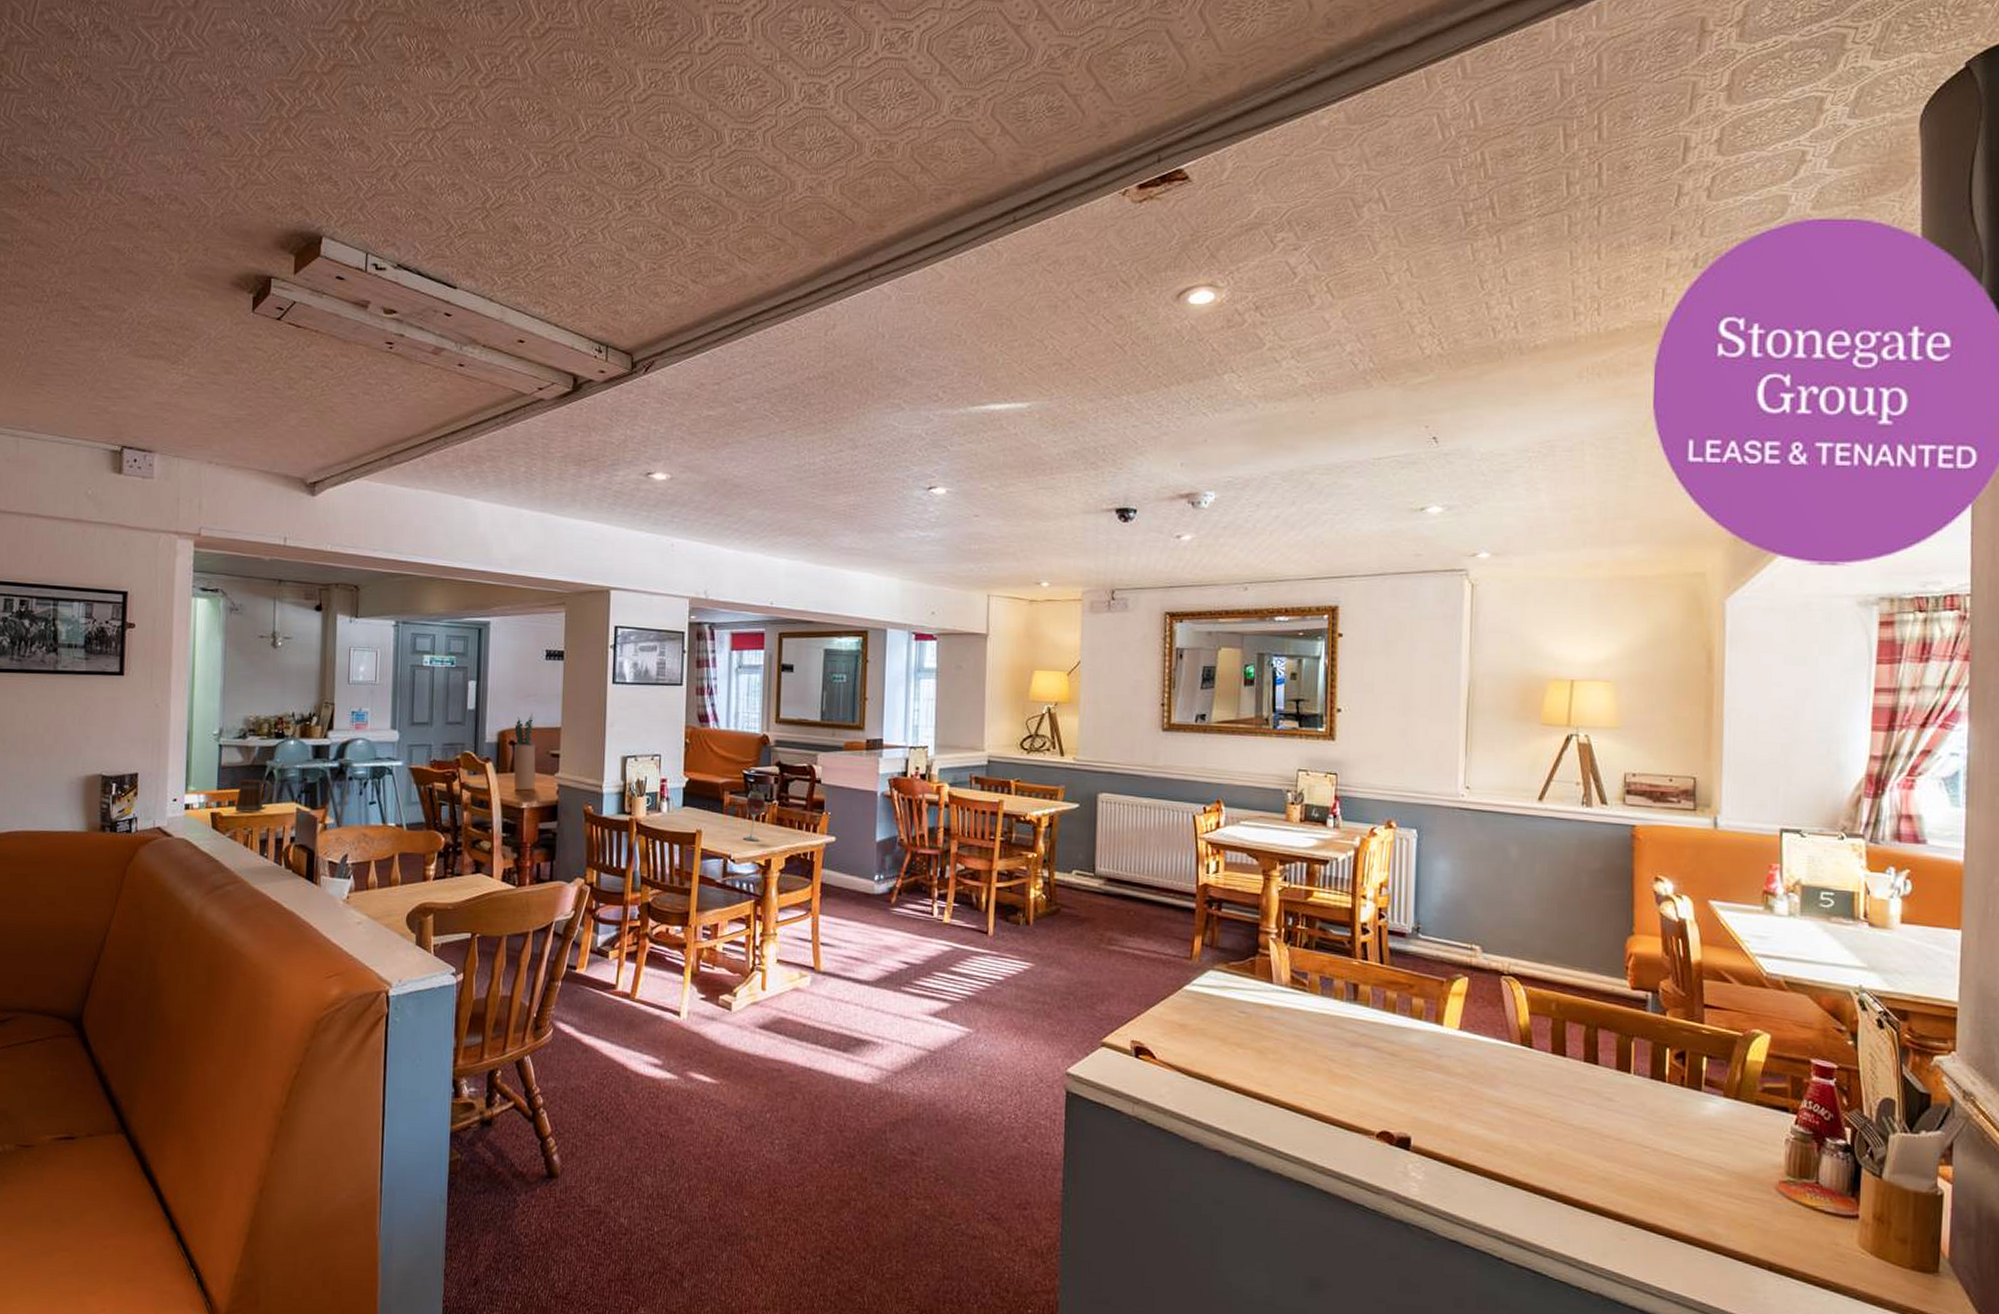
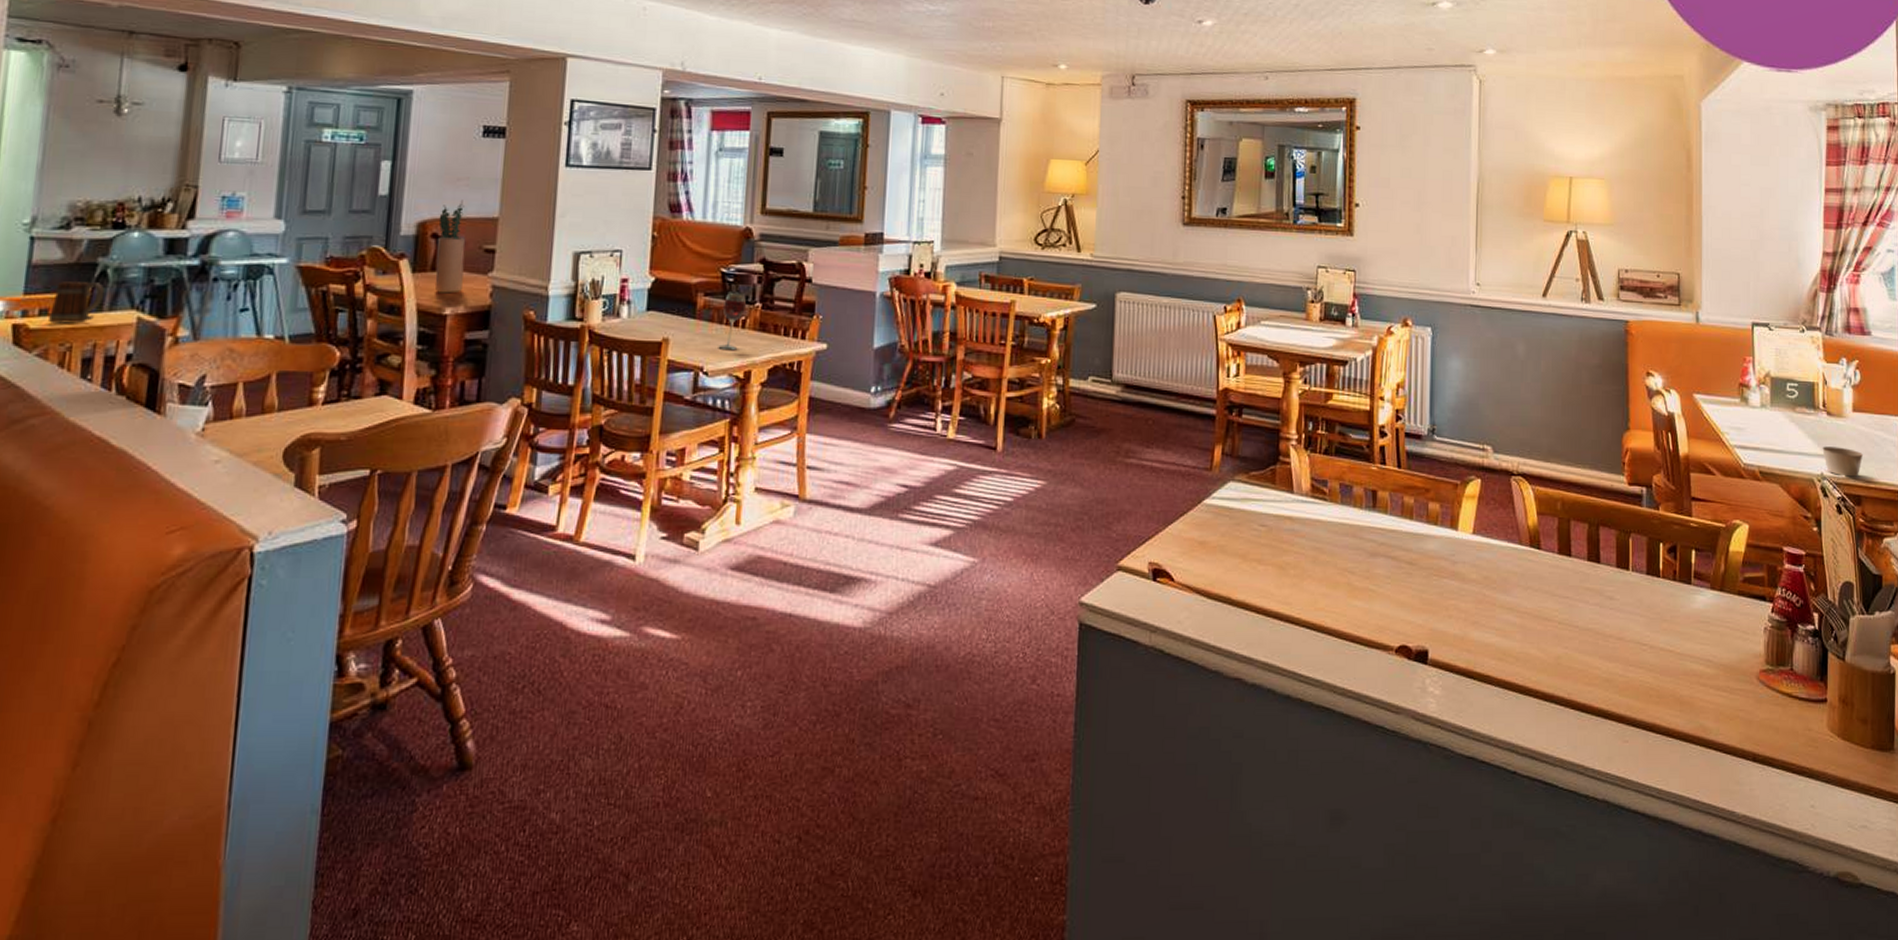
candle: none [1862,958,1911,991] -> present [1822,446,1863,477]

